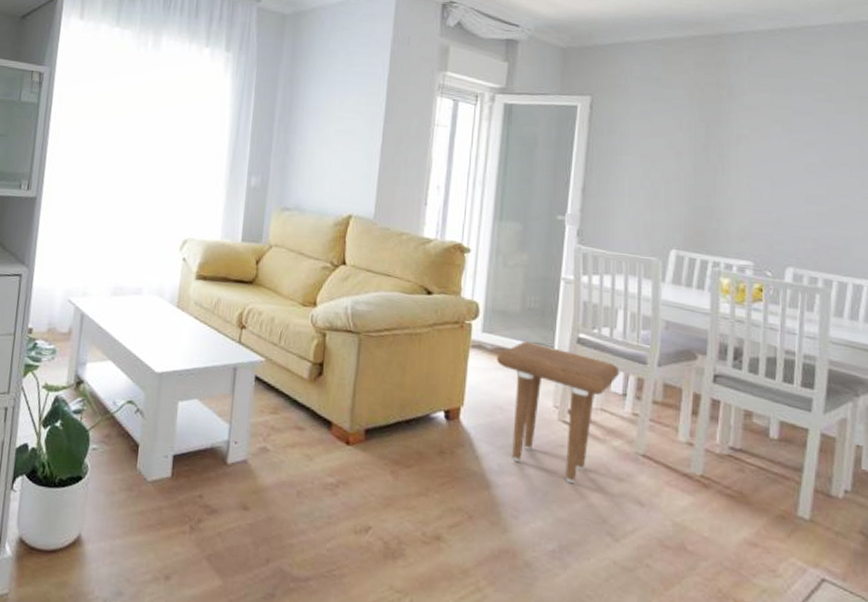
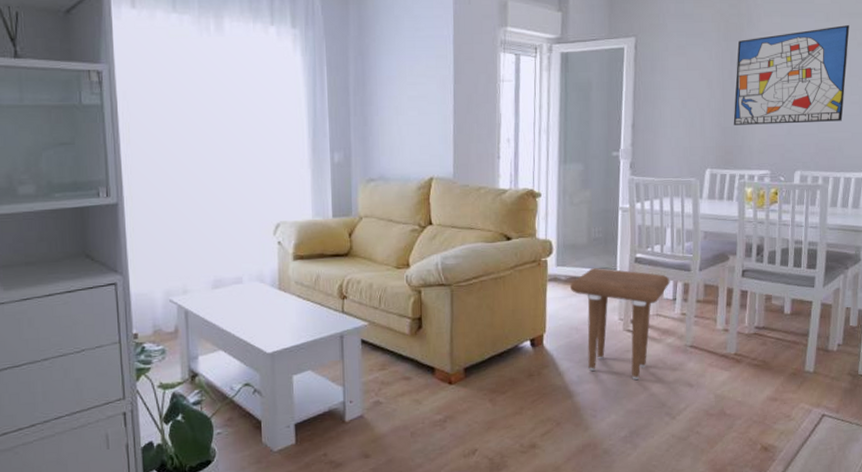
wall art: none [707,108,860,217] -> present [733,25,850,125]

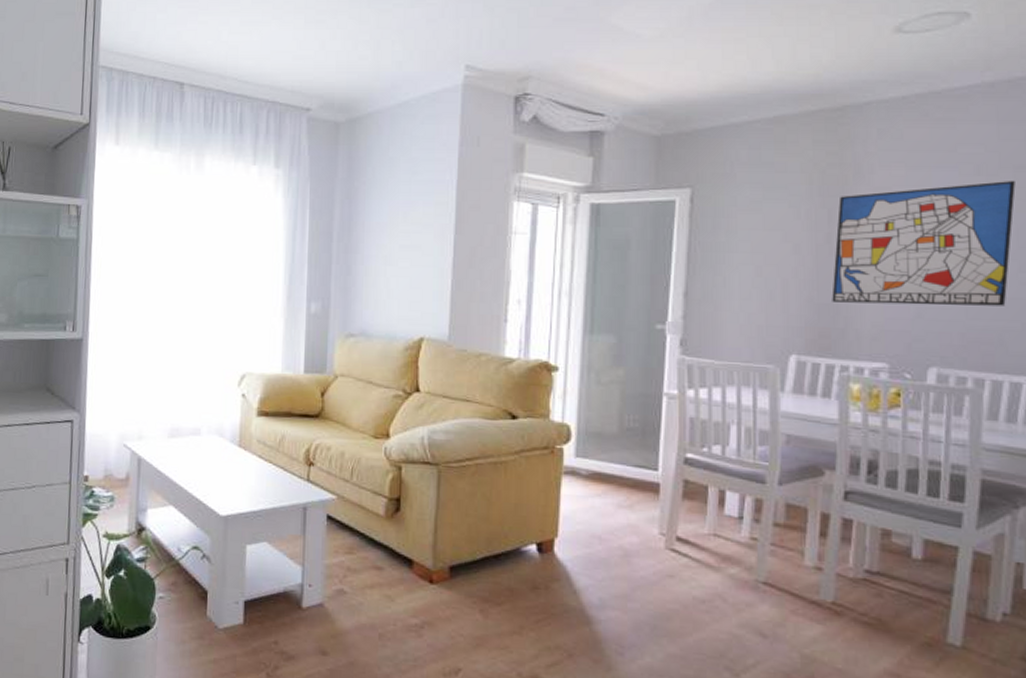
side table: present [569,268,670,381] -> none [592,465,735,617]

